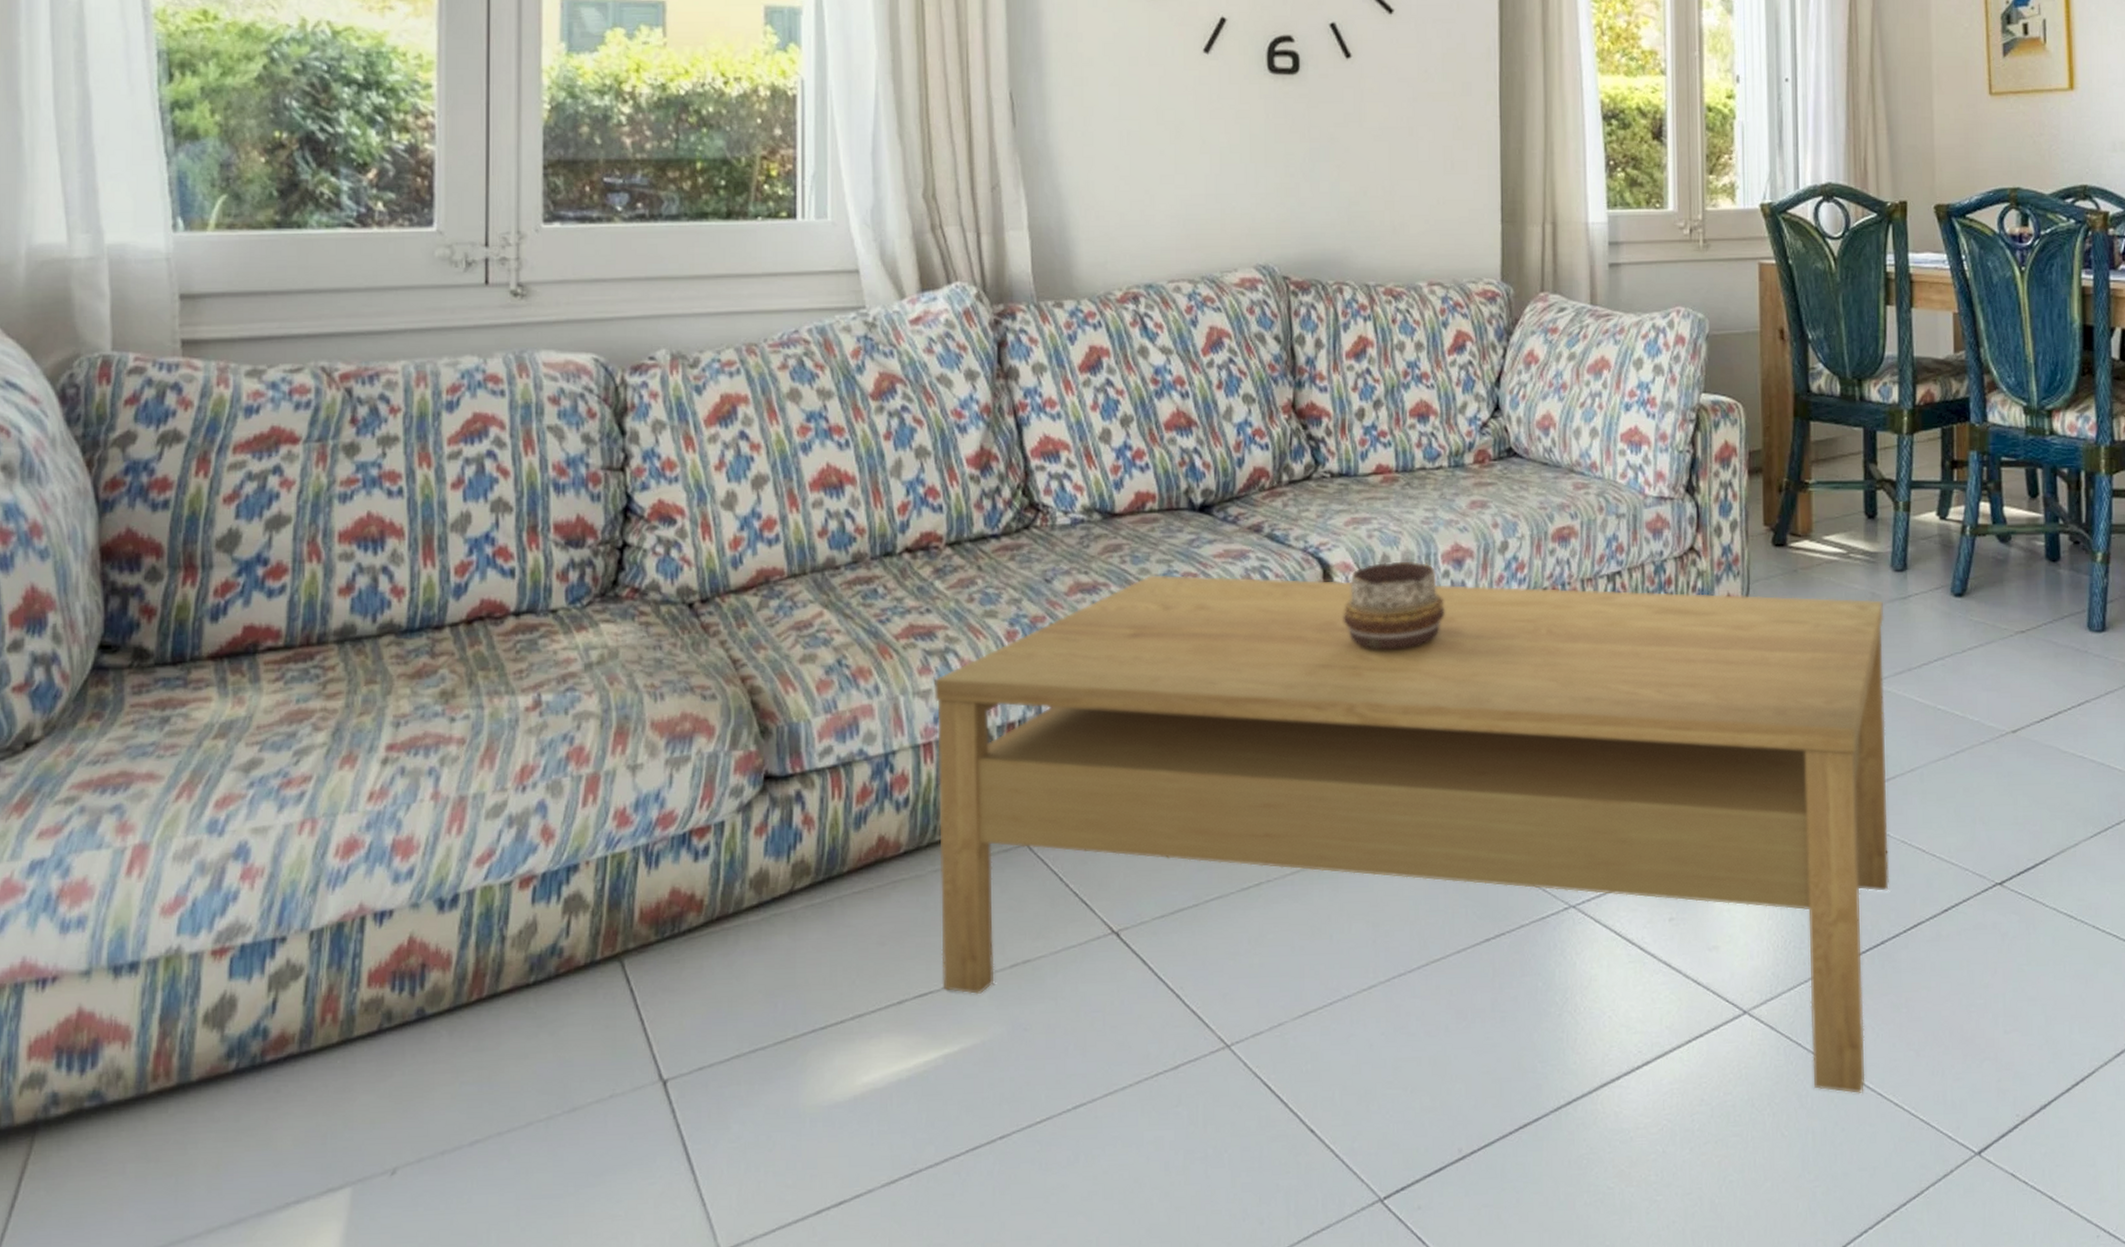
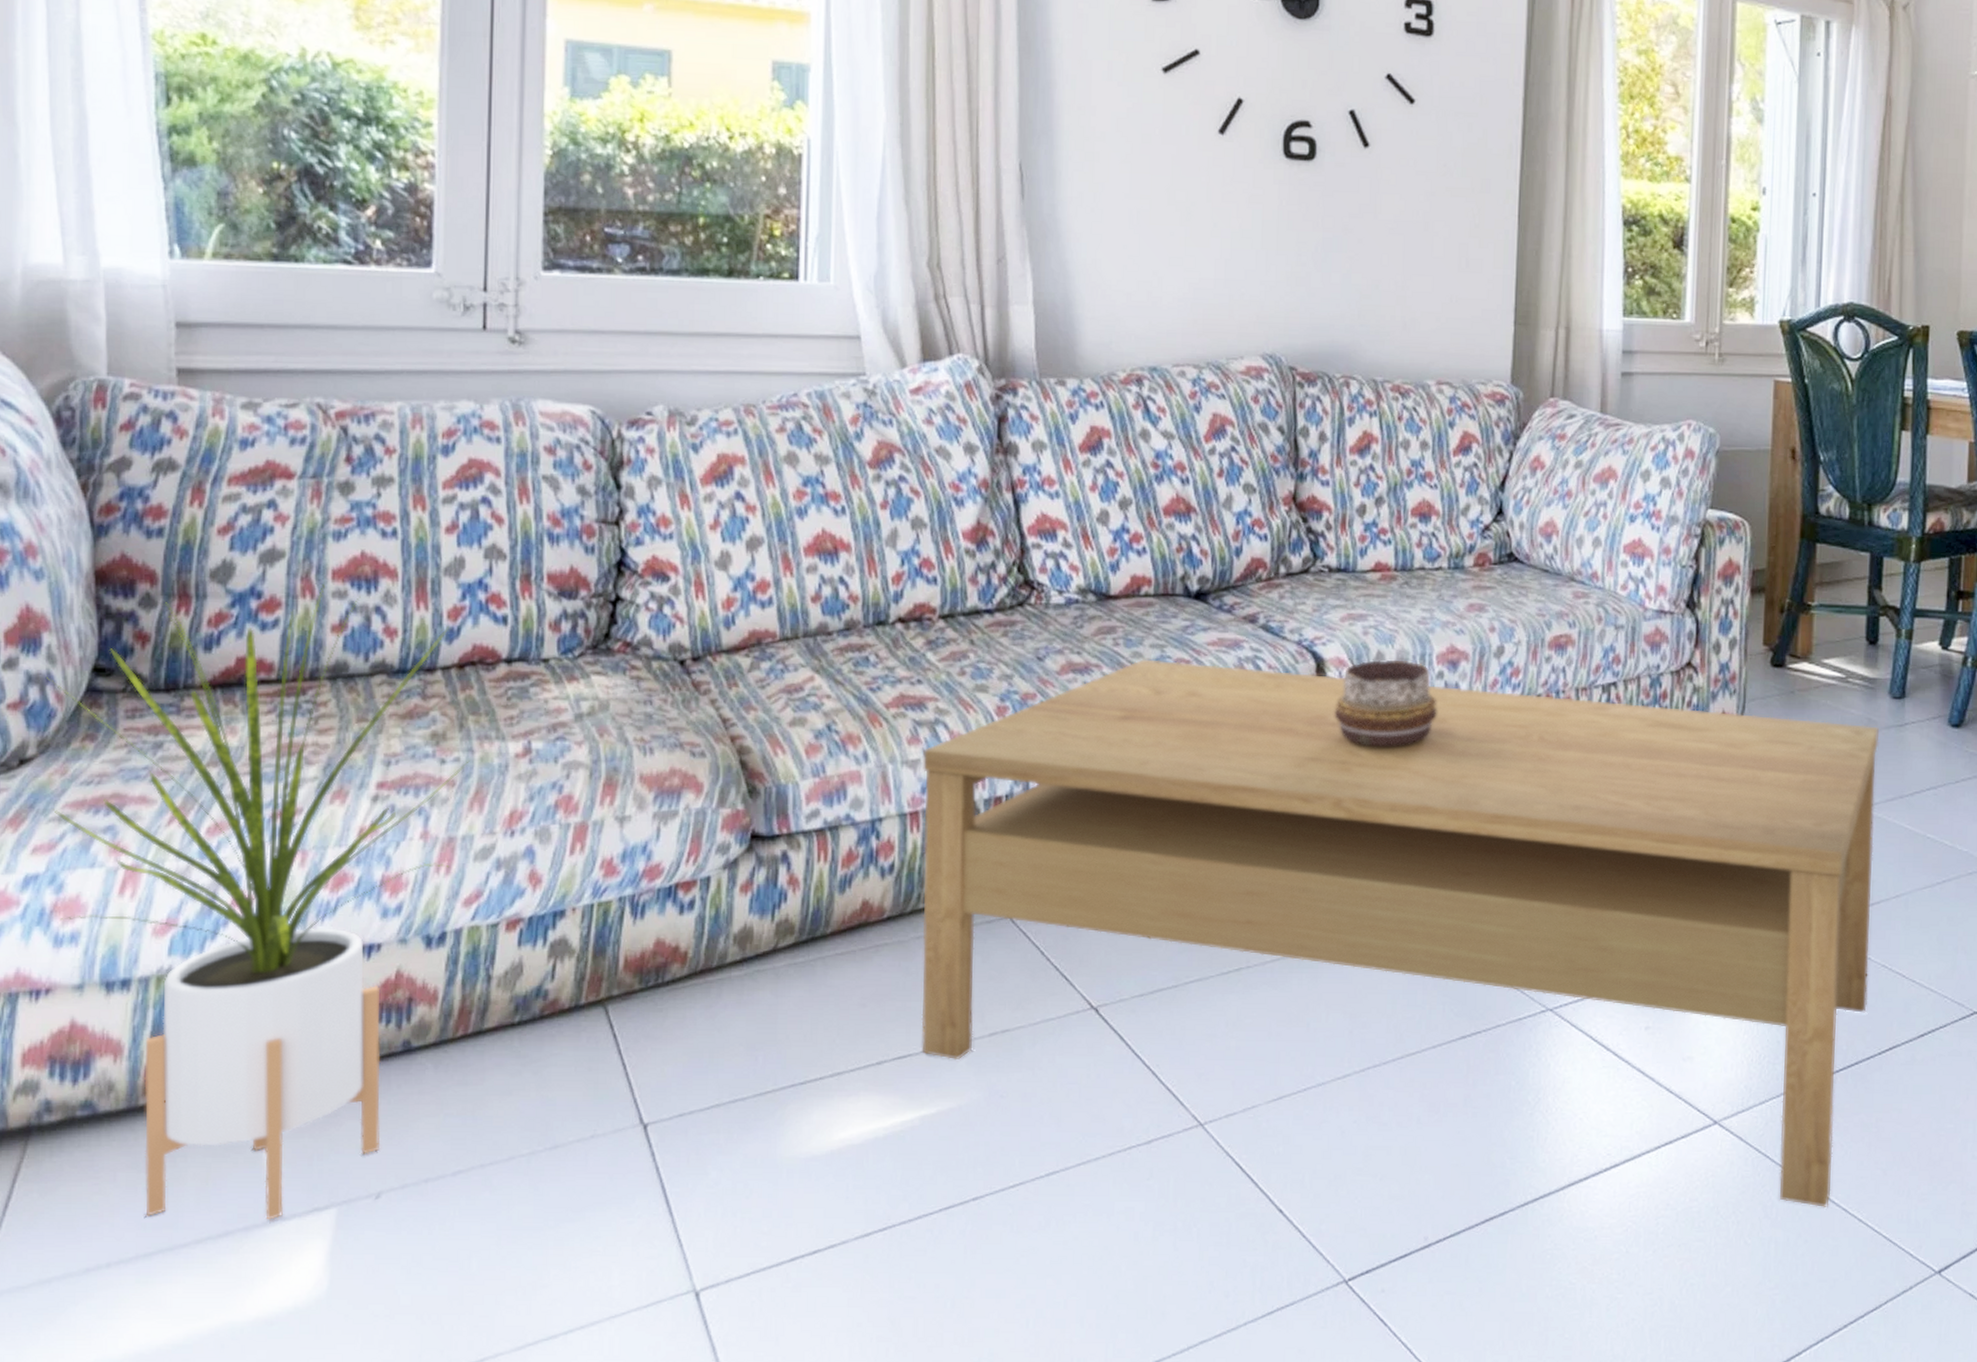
house plant: none [52,548,481,1208] -> present [47,585,471,1220]

